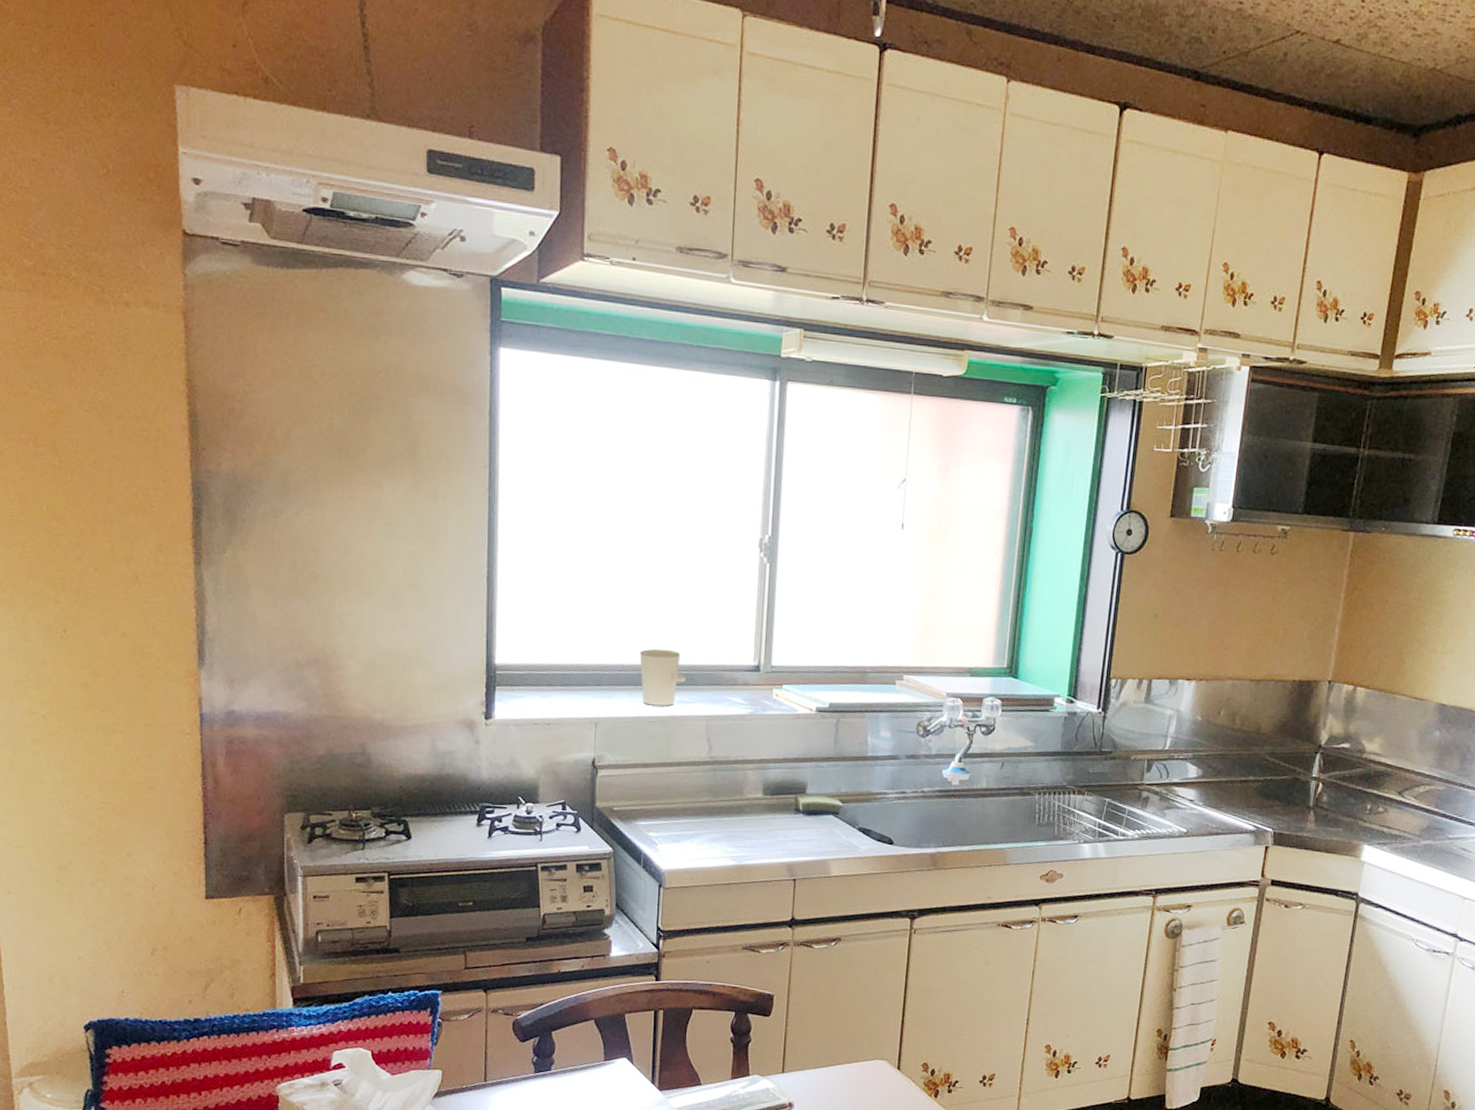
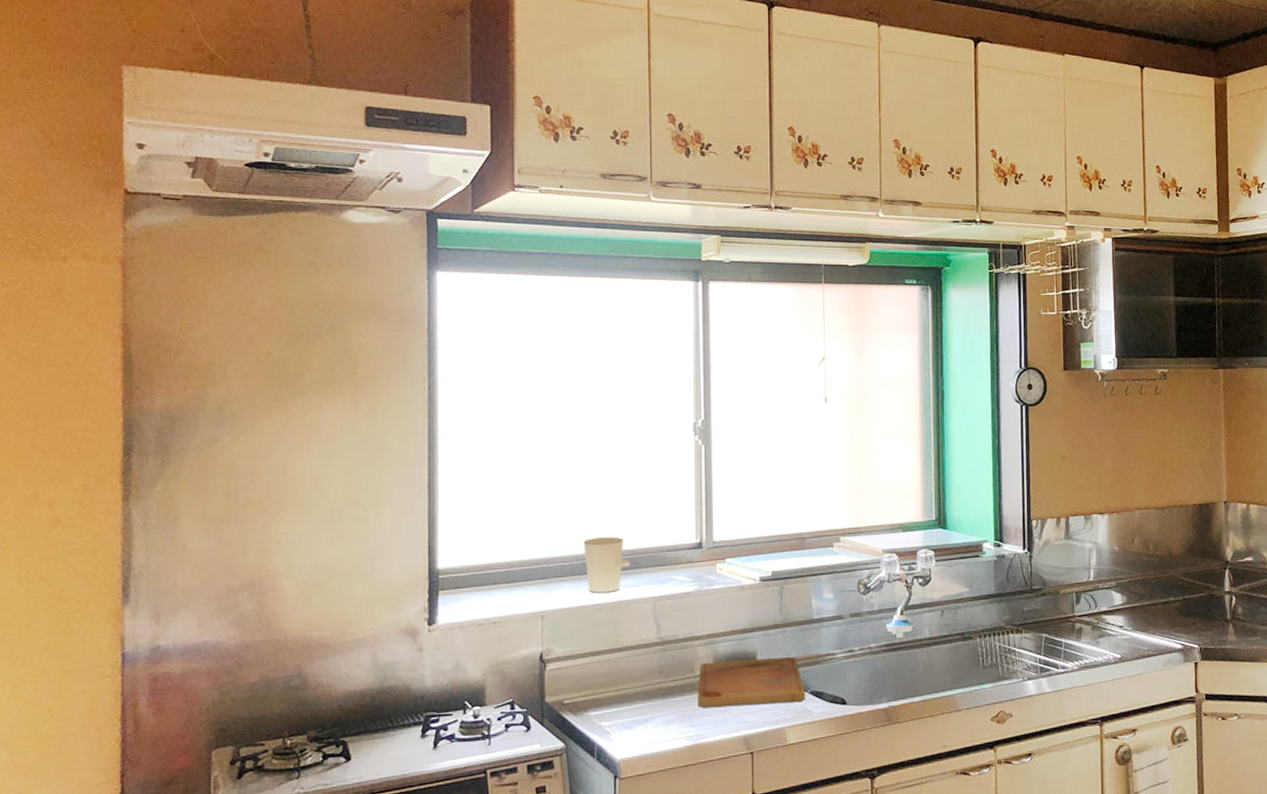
cutting board: none [744,786,853,836] -> present [697,657,805,707]

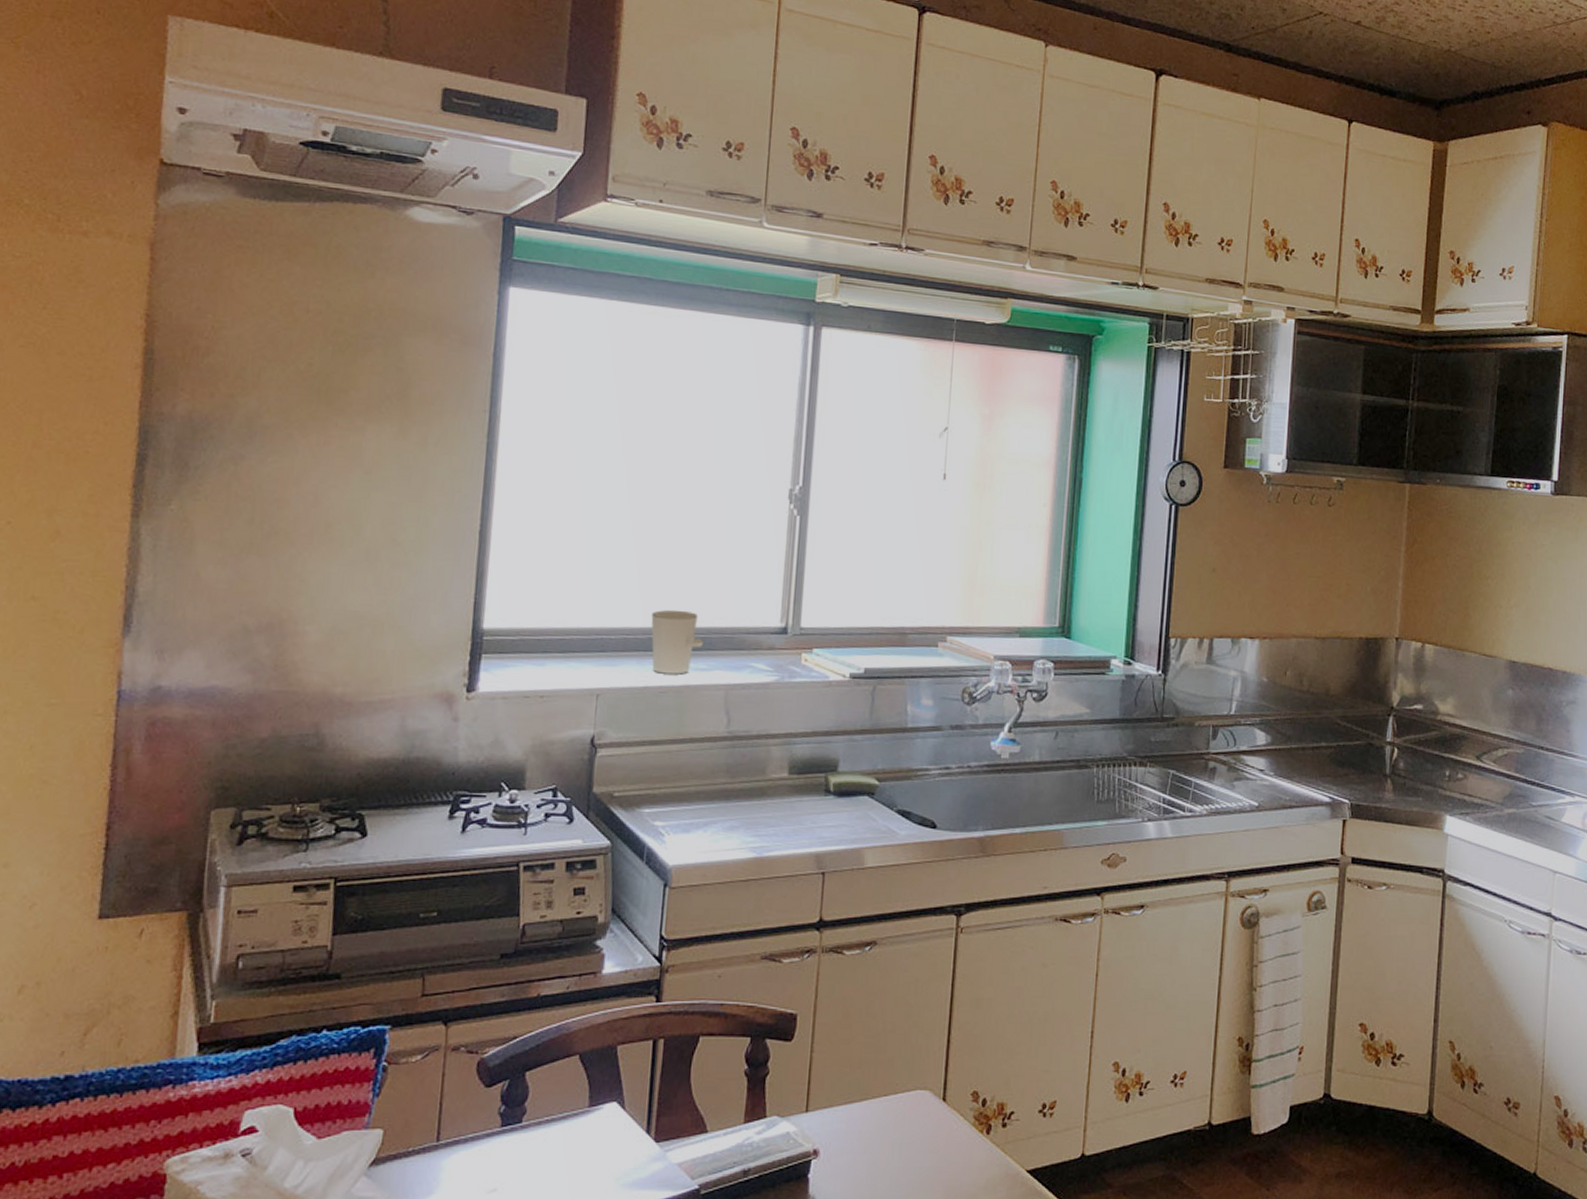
cutting board: present [697,657,805,707] -> none [766,765,891,820]

